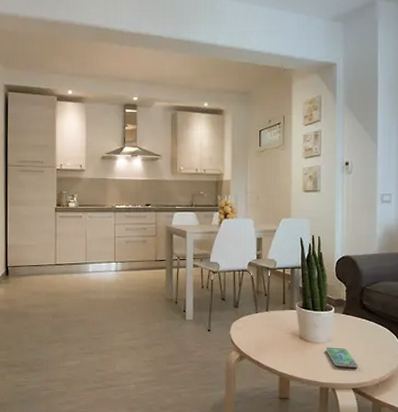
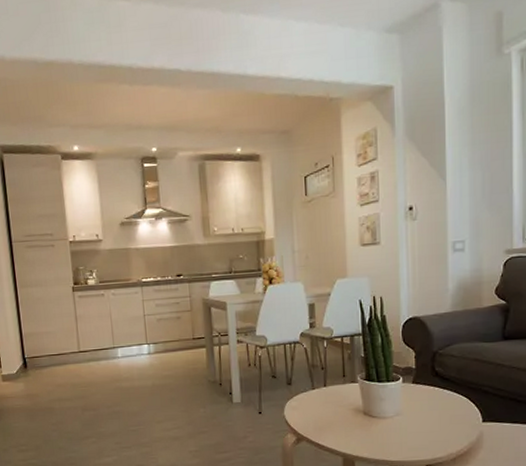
smartphone: present [325,347,358,368] -> none [394,421,431,443]

